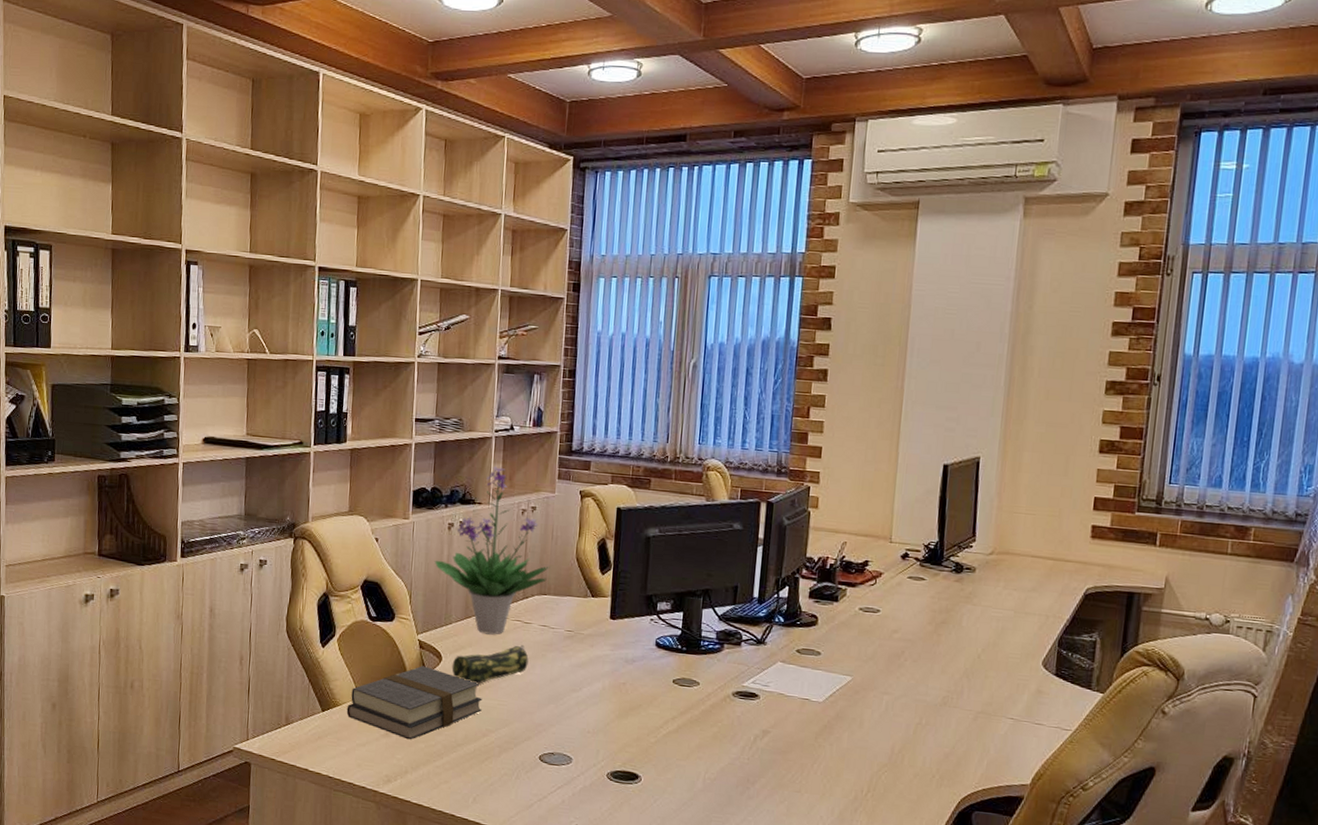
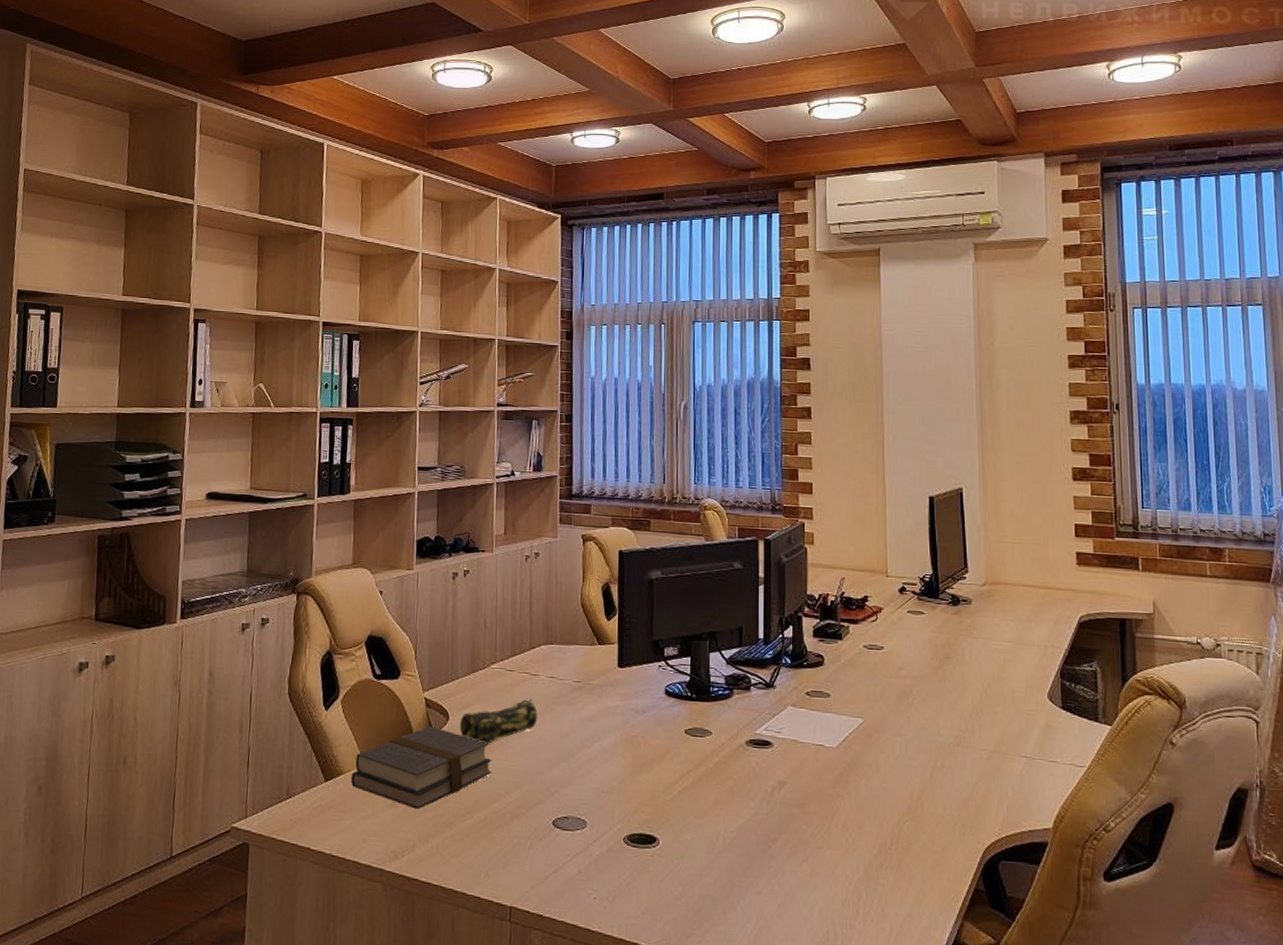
potted plant: present [434,466,549,635] -> none [439,513,555,689]

